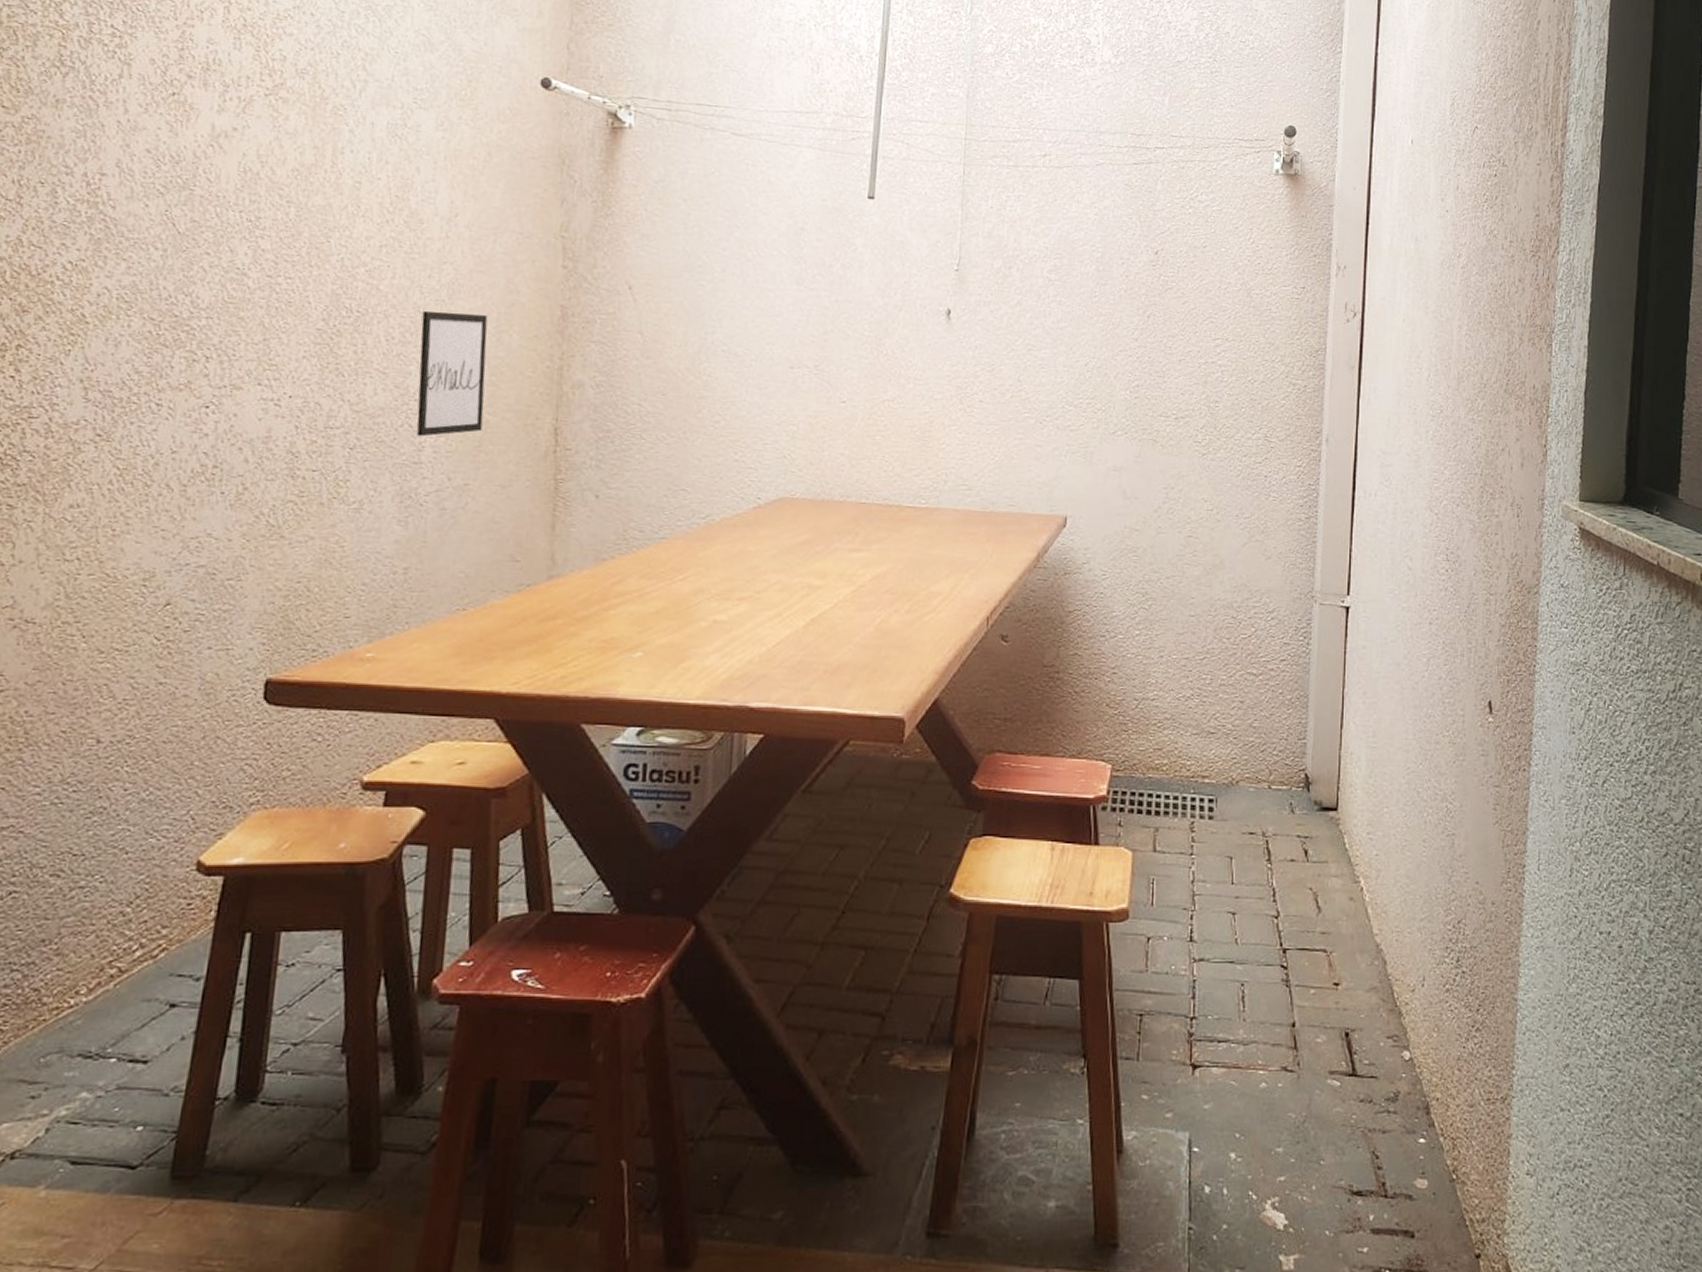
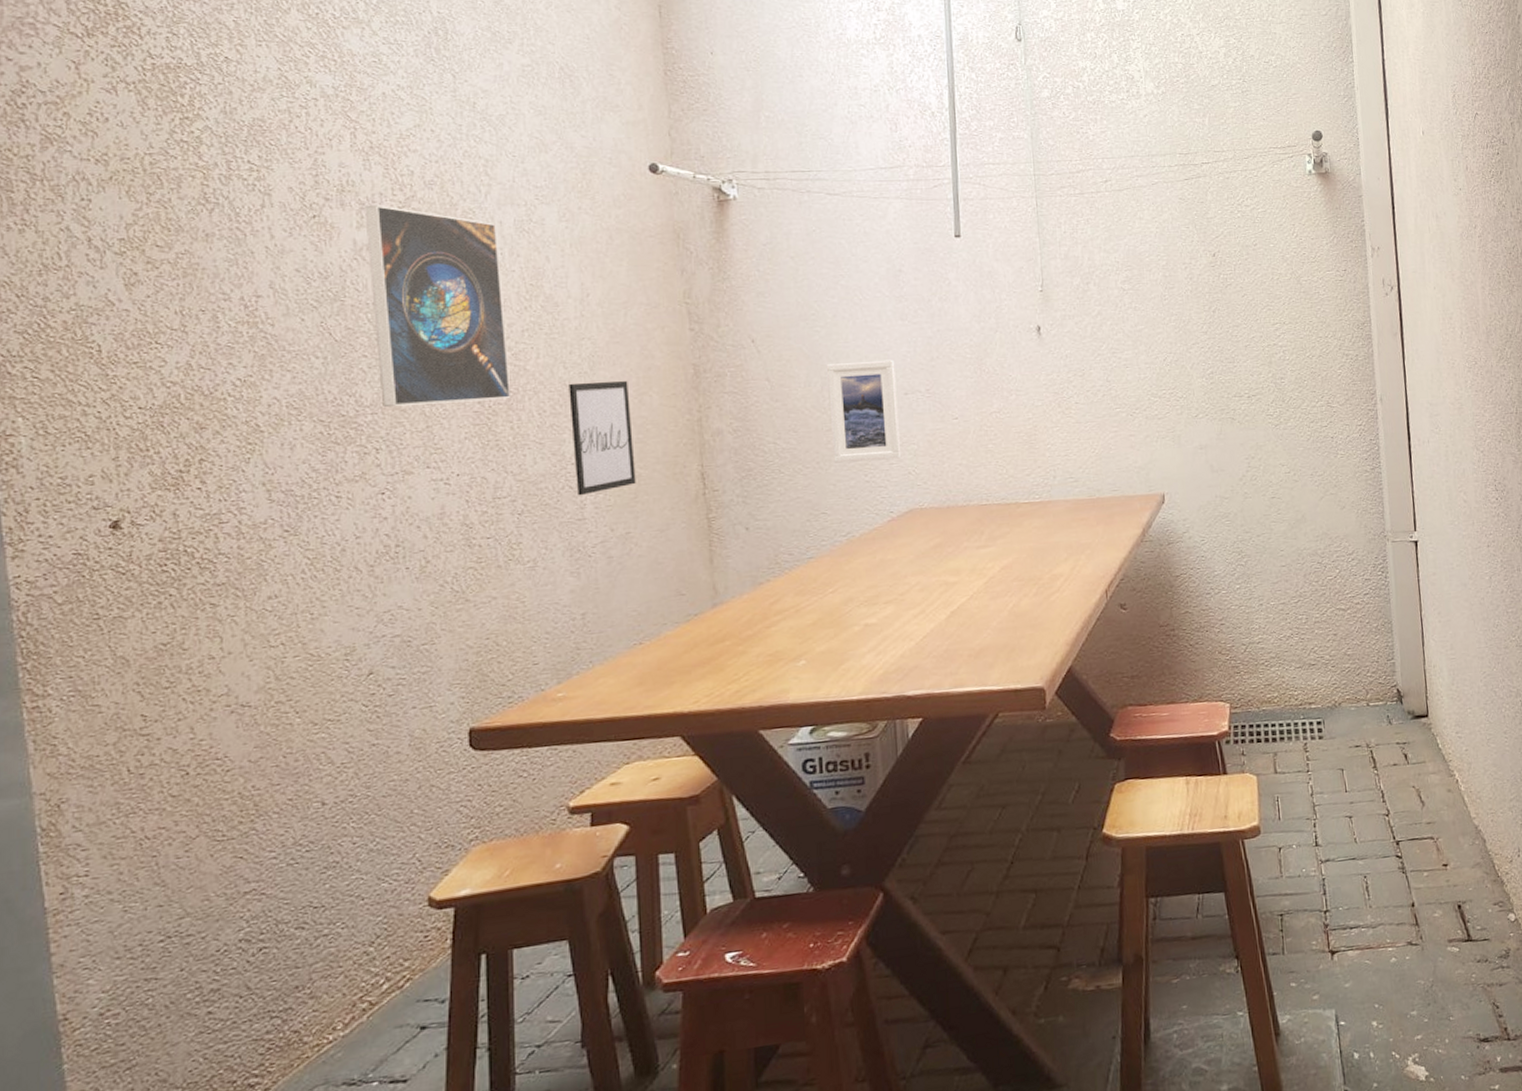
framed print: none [219,88,368,320] -> present [365,204,511,407]
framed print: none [702,324,784,439] -> present [826,359,902,463]

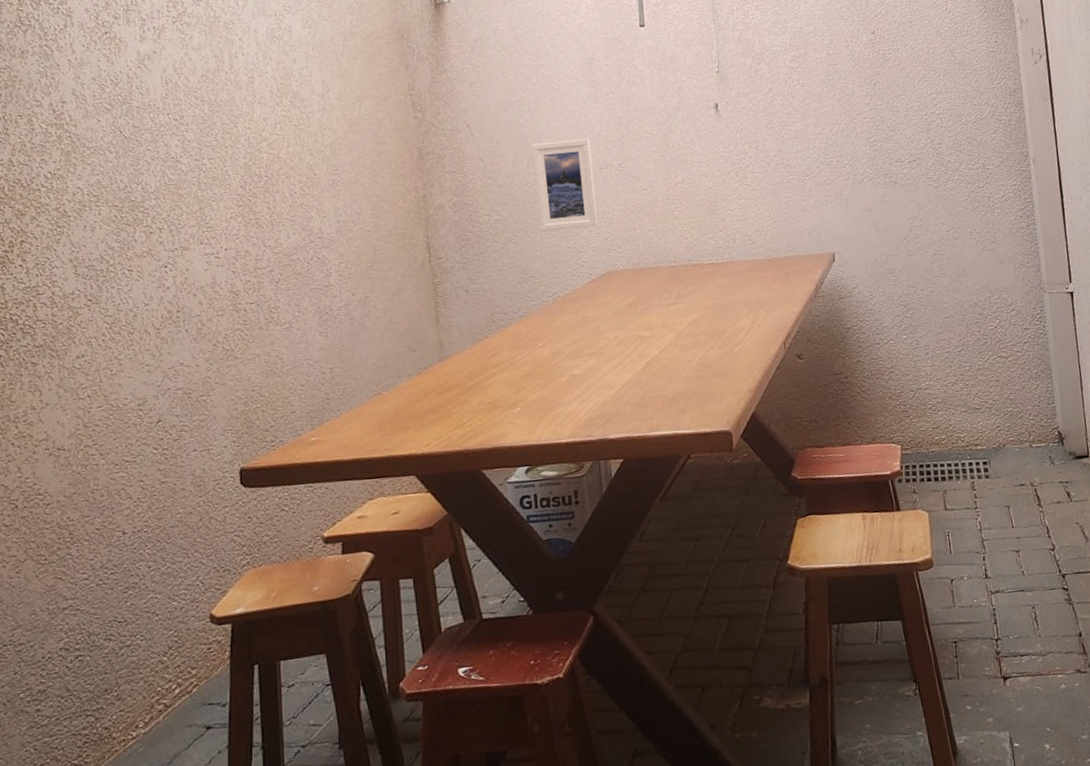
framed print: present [365,204,511,407] -> none [146,20,268,192]
wall art: present [569,381,636,496] -> none [314,164,372,266]

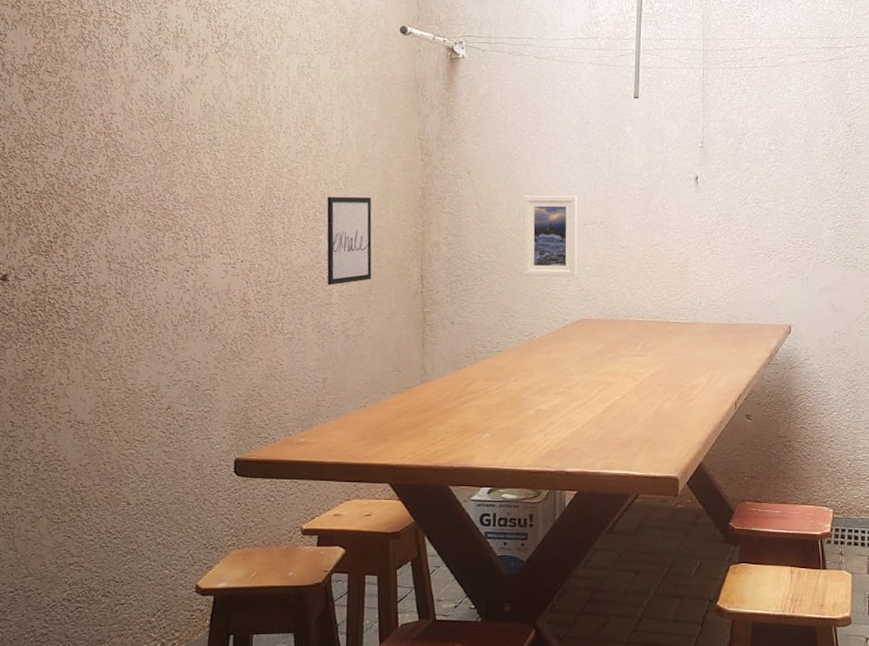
wall art: none [314,164,372,266] -> present [327,196,372,285]

